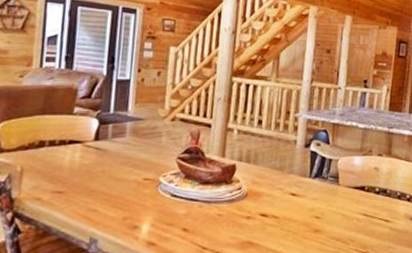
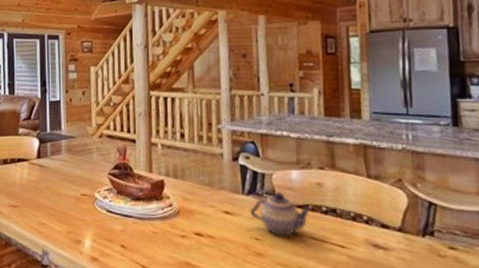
teapot: none [314,175,369,214] -> present [250,192,314,237]

